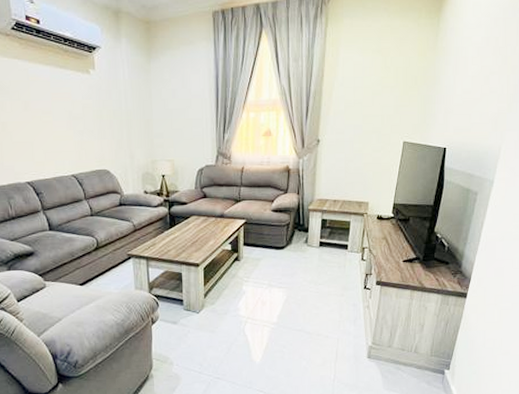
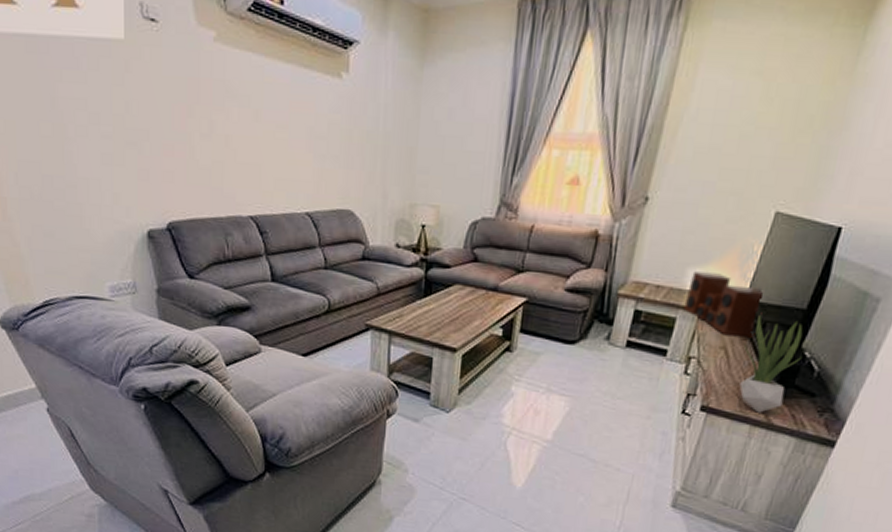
speaker: none [354,187,406,230] -> present [683,271,765,338]
potted plant: none [397,213,436,281] -> present [739,315,803,413]

